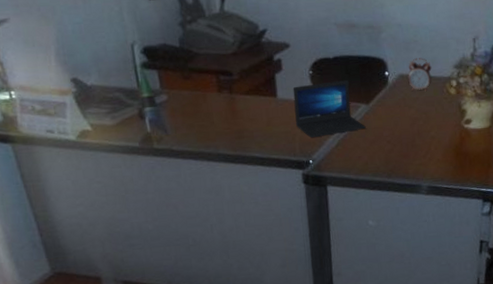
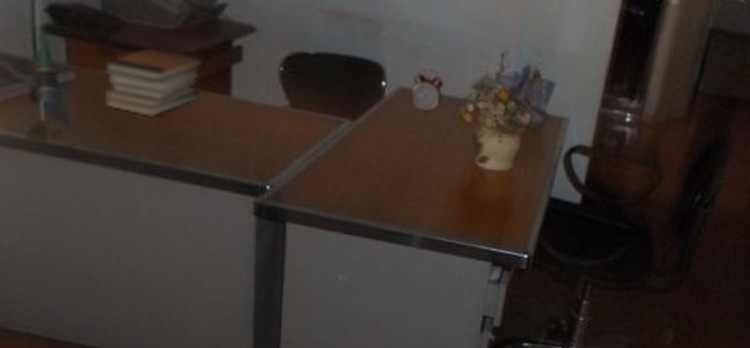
book stack: none [185,67,256,121] -> present [102,46,205,118]
laptop: present [293,80,366,138] -> none [253,84,348,157]

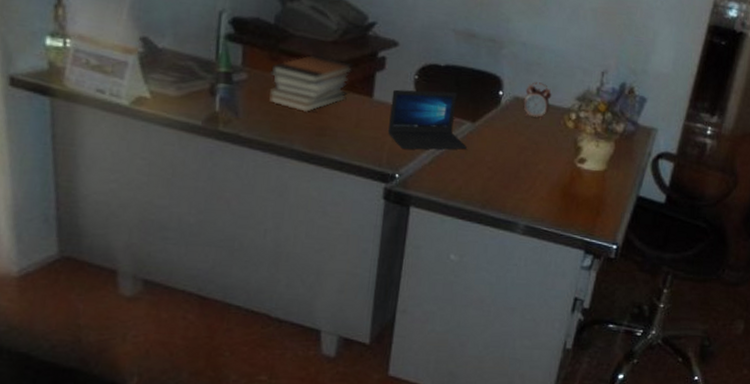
laptop: none [253,84,348,157] -> present [388,89,467,150]

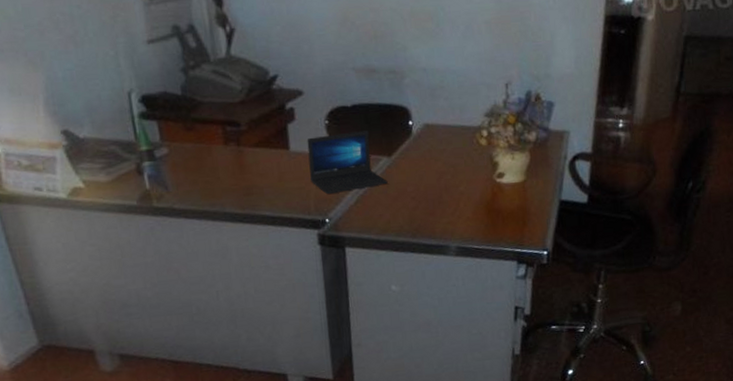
book stack: present [268,54,354,113] -> none [187,117,266,176]
alarm clock: present [523,82,552,120] -> none [433,105,460,143]

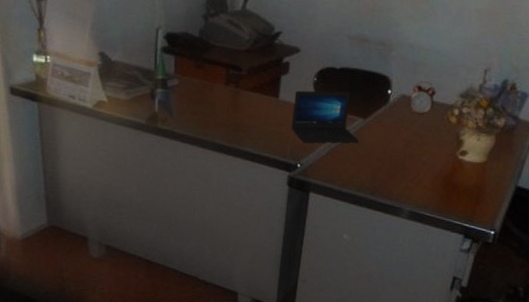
alarm clock: none [433,105,460,143] -> present [409,81,436,116]

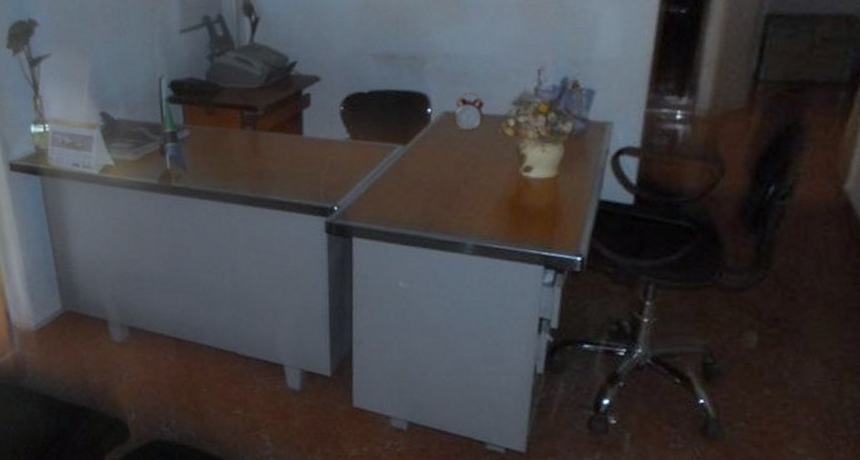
laptop: present [291,90,359,143] -> none [320,117,401,182]

